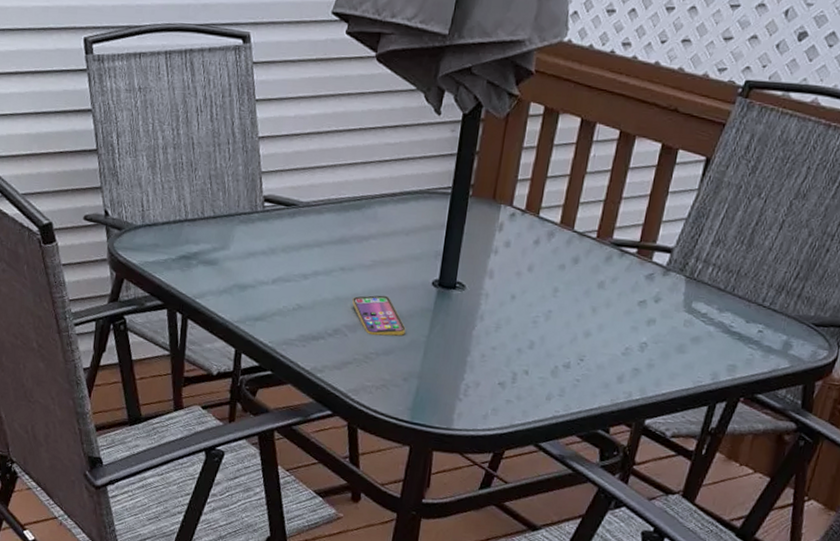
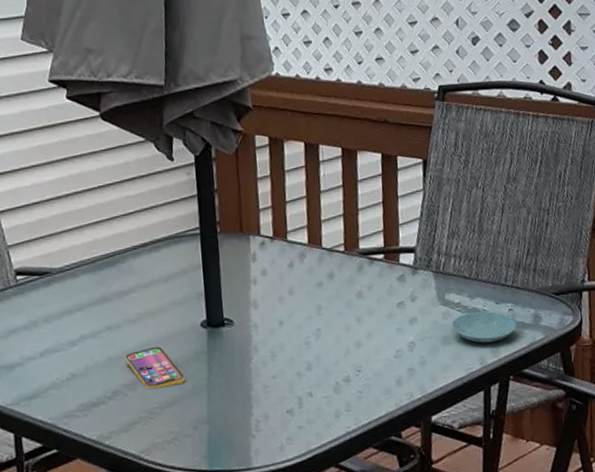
saucer: none [691,325,763,361] -> present [452,311,517,343]

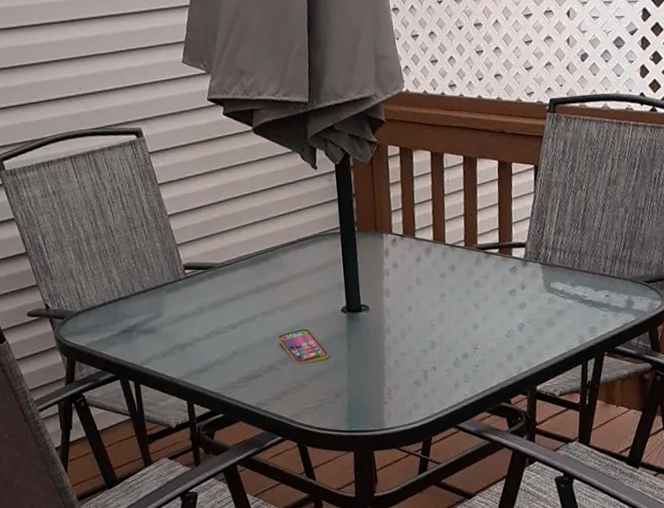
saucer: present [452,311,517,343] -> none [556,297,612,325]

